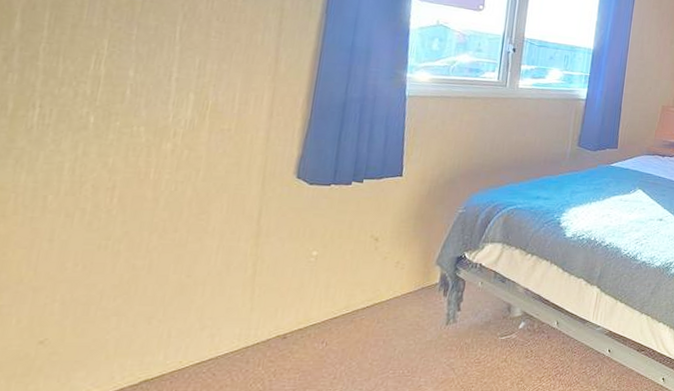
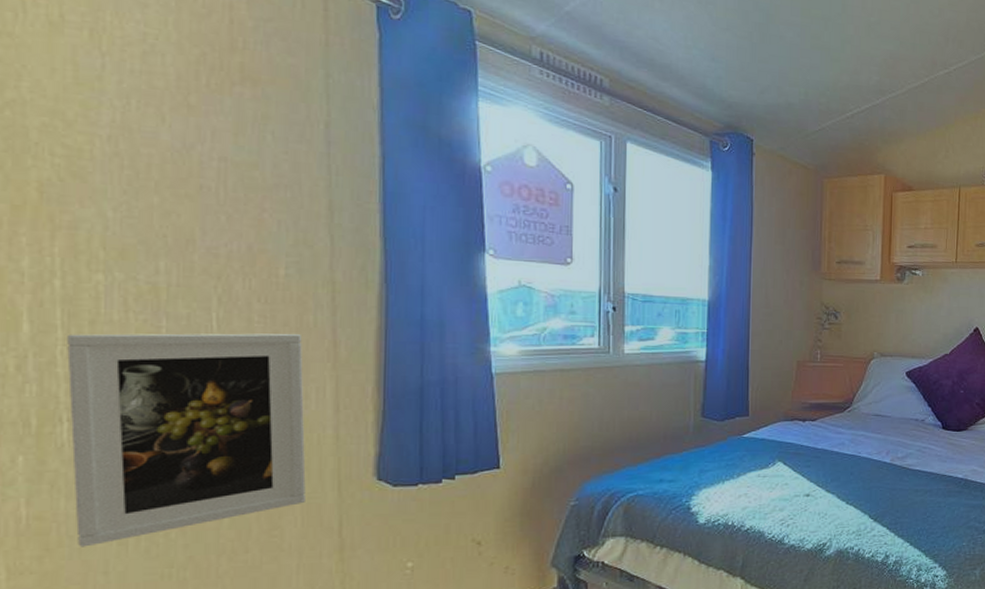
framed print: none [30,34,250,217] -> present [67,333,306,547]

